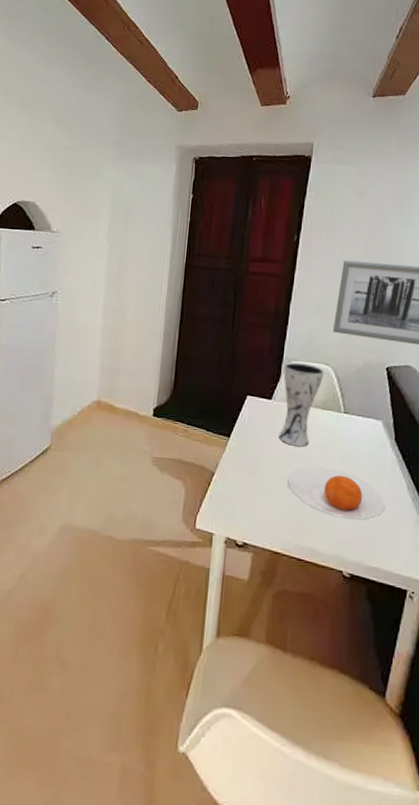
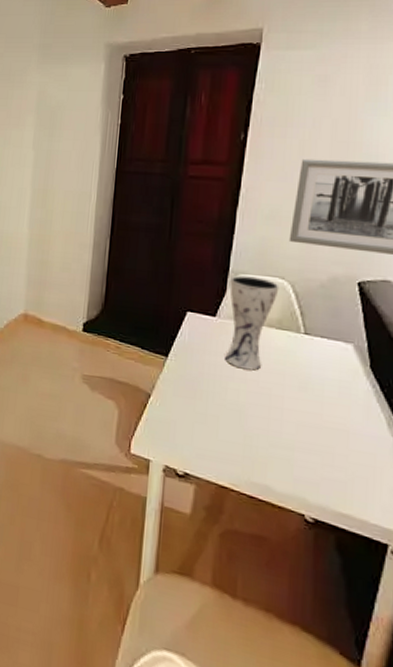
plate: present [287,466,385,520] -> none [236,393,358,459]

